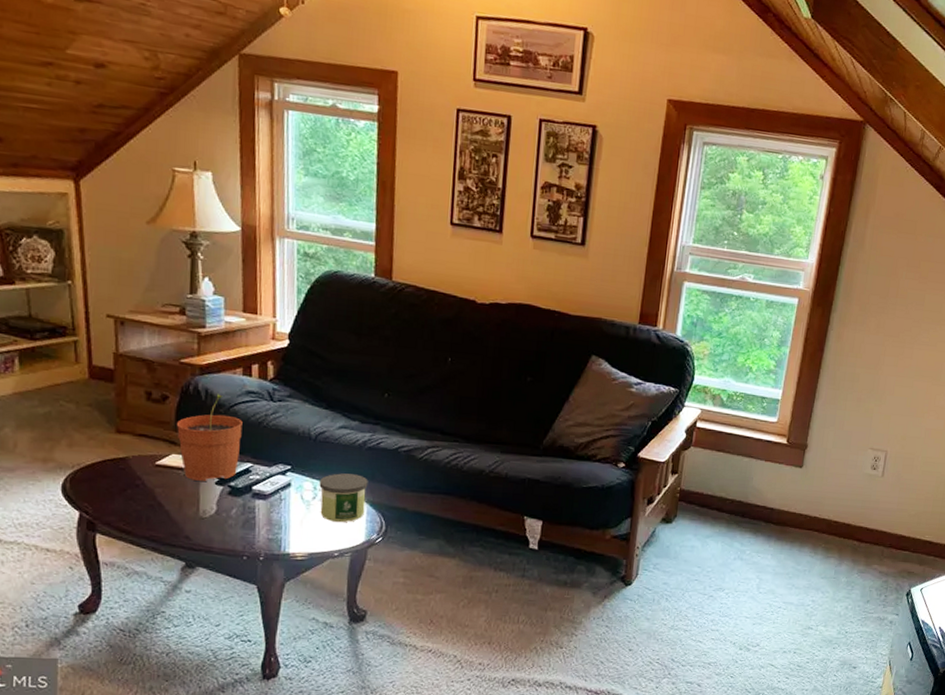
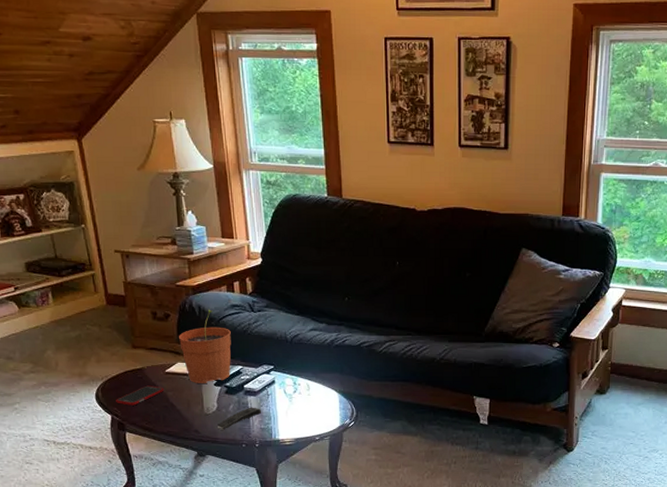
cell phone: none [87,479,152,502] -> present [116,385,165,406]
remote control: none [214,512,272,538] -> present [218,407,262,430]
candle: present [319,473,368,523] -> none [298,369,338,411]

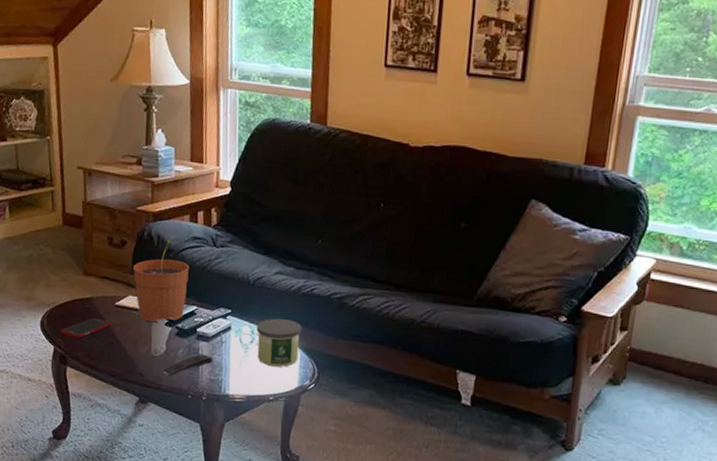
candle: none [298,369,338,411] -> present [256,318,302,367]

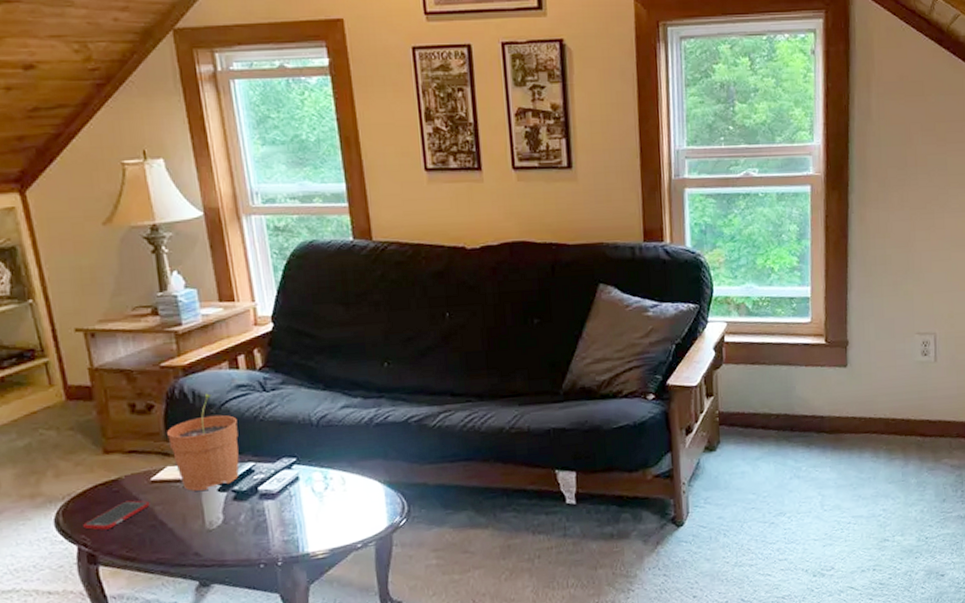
remote control: present [164,353,214,377] -> none [225,514,284,549]
candle: present [256,318,302,367] -> none [329,455,383,511]

